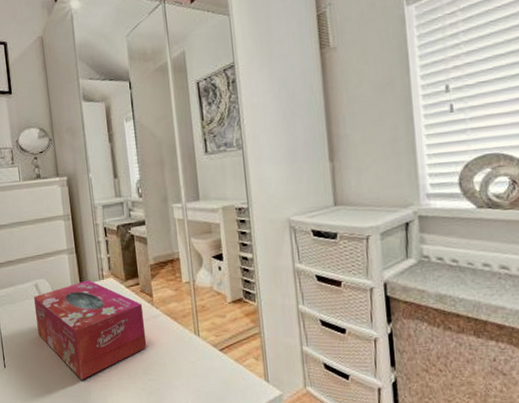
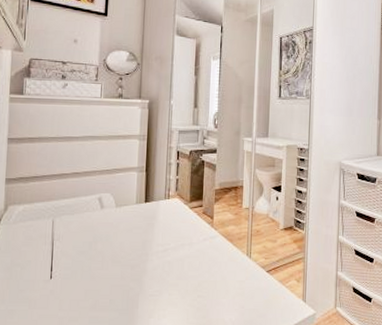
tissue box: present [33,280,147,380] -> none [94,198,203,294]

